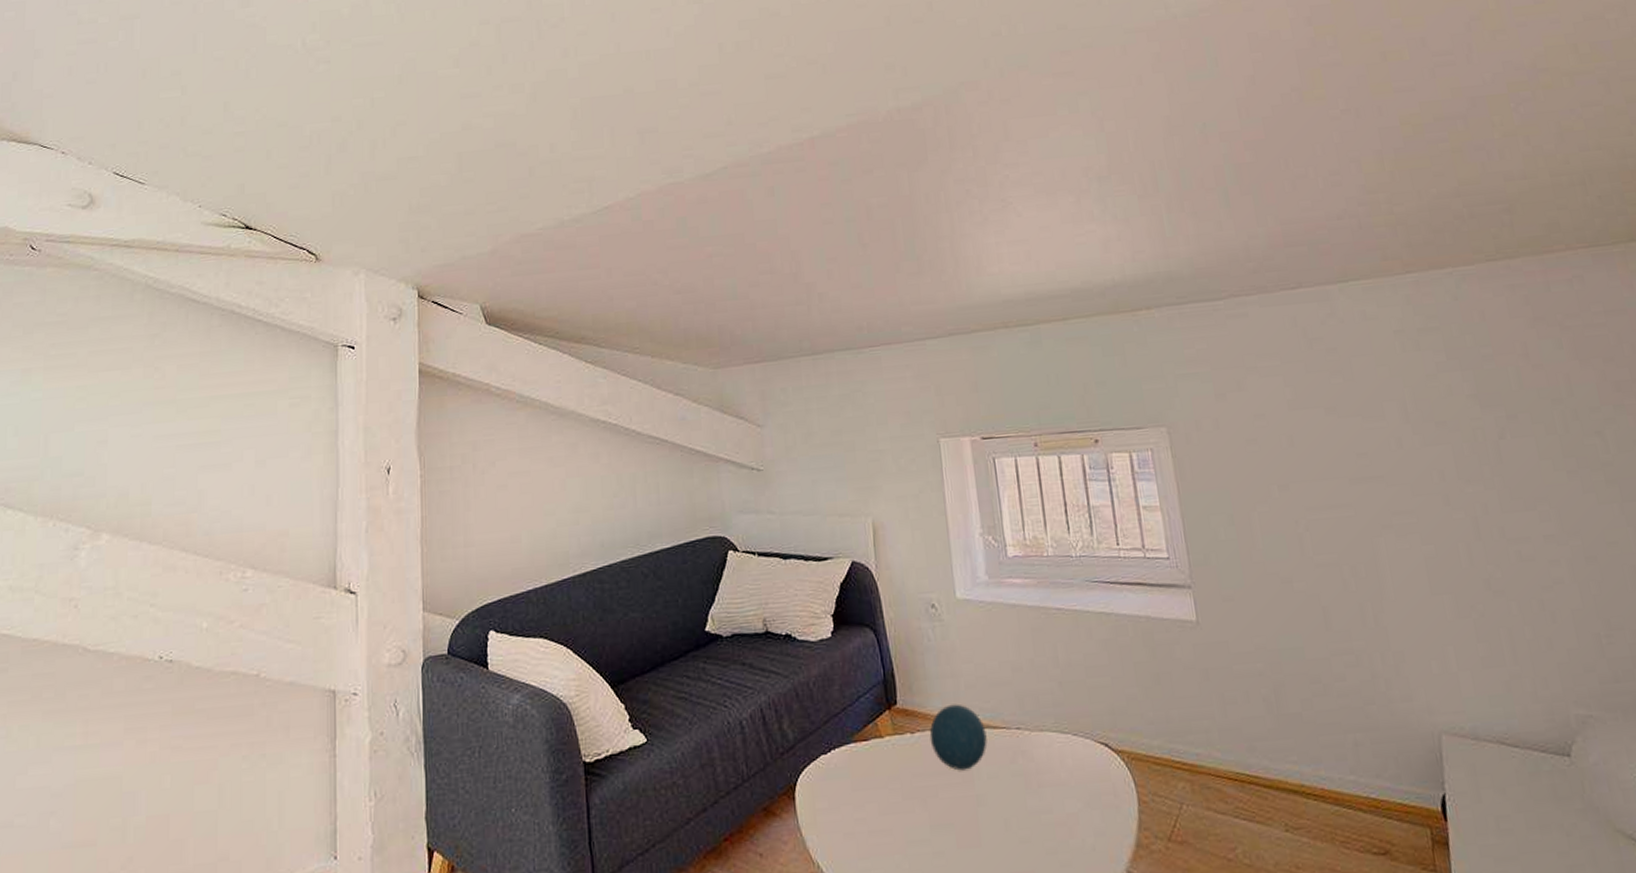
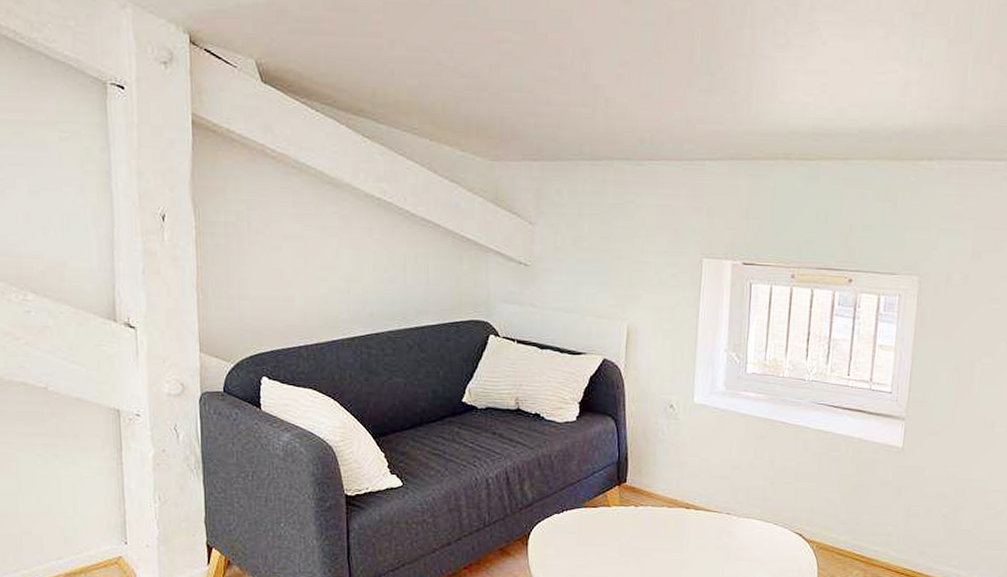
decorative orb: present [929,704,988,771] -> none [650,488,700,540]

